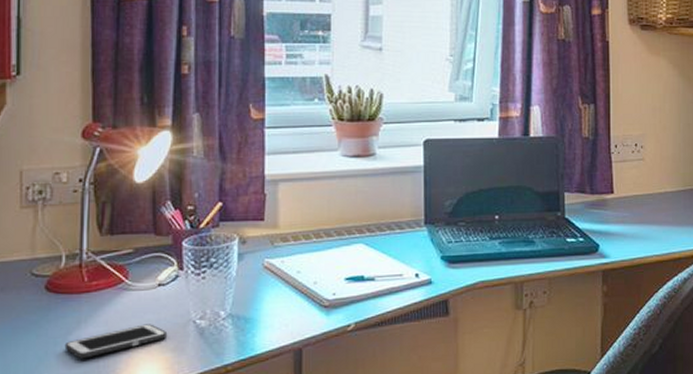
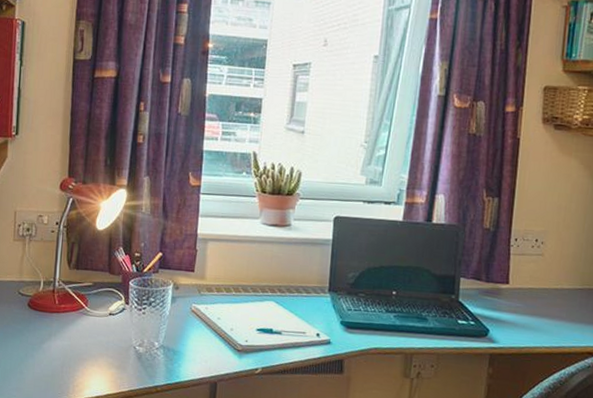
cell phone: present [64,324,168,359] -> none [39,343,114,364]

